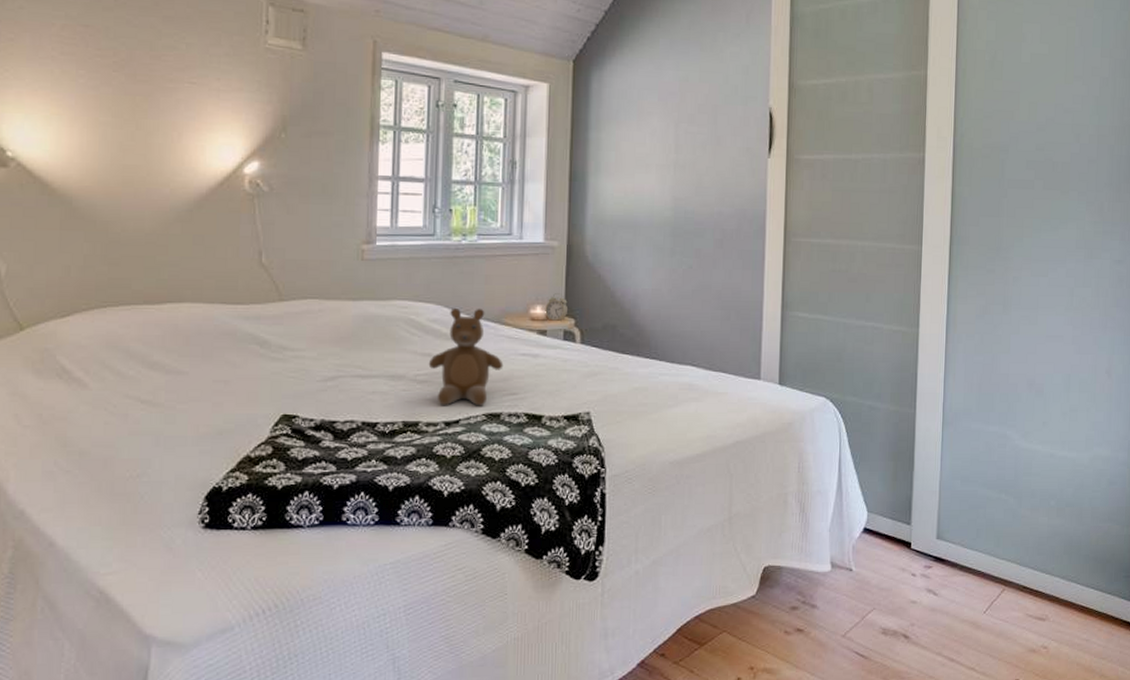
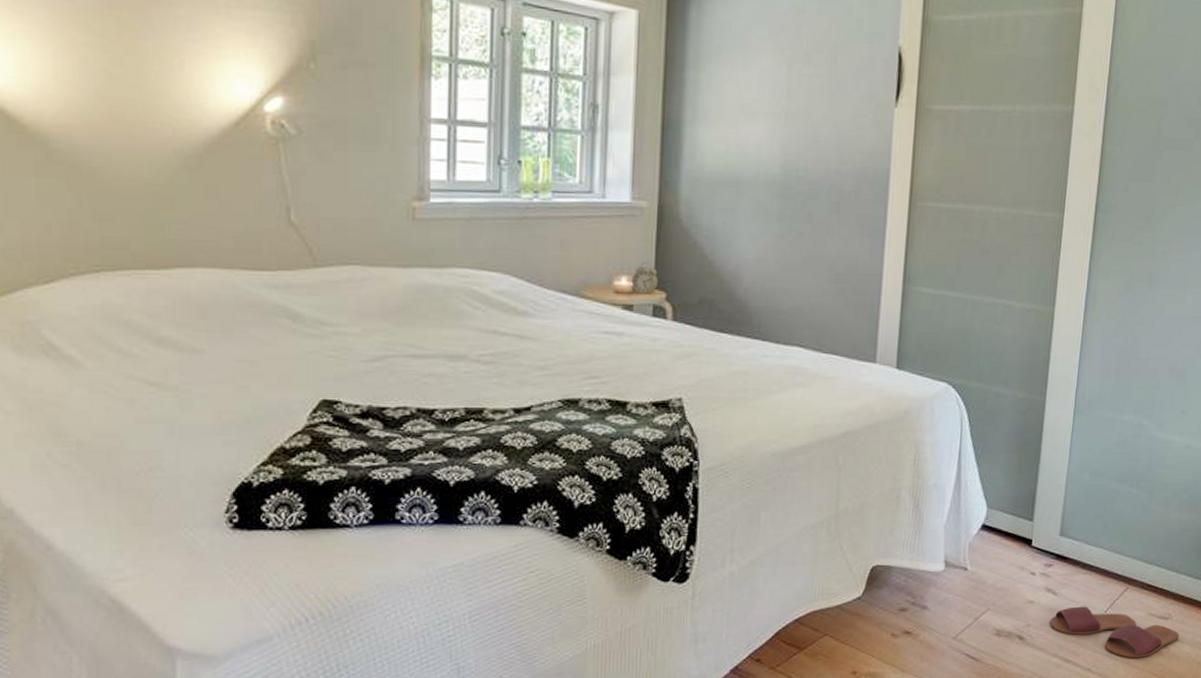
teddy bear: present [428,307,504,406] -> none [494,277,583,391]
slippers: none [932,606,1057,658] -> present [1049,606,1179,658]

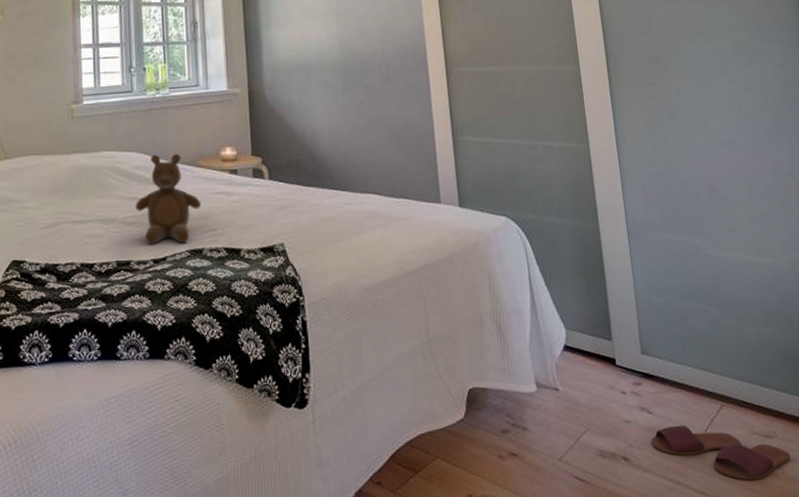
teddy bear: none [494,277,583,391] -> present [135,153,202,244]
alarm clock: present [631,262,659,296] -> none [234,135,255,161]

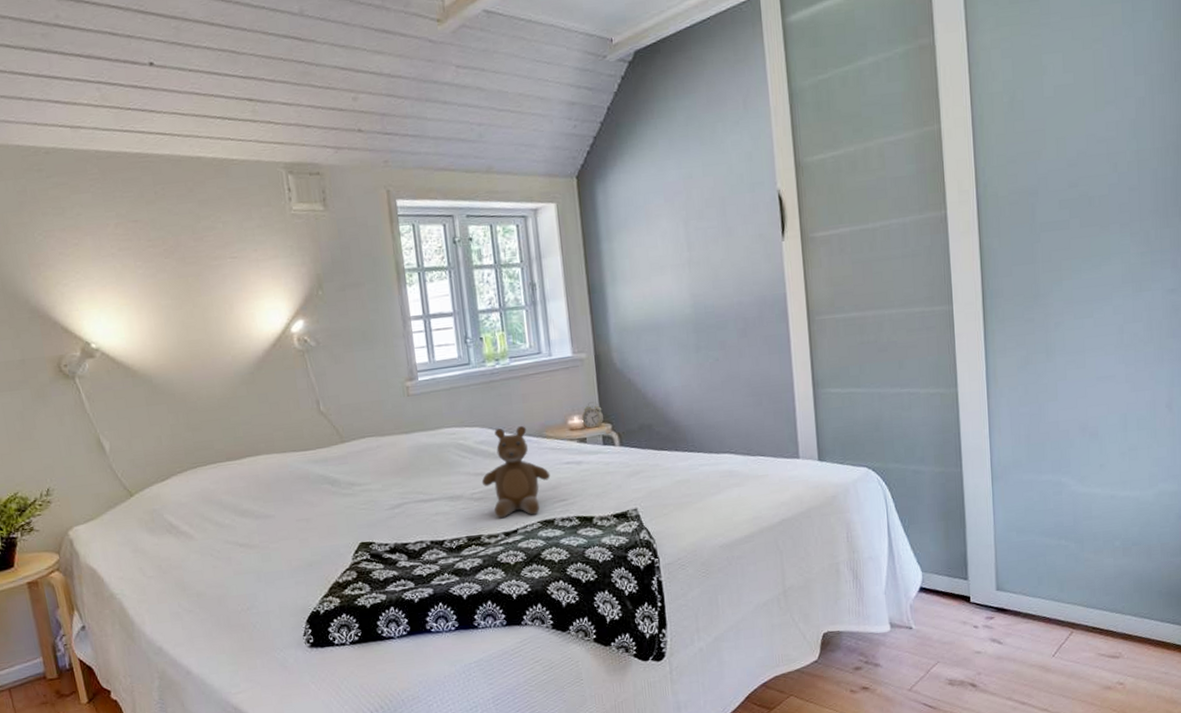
alarm clock: none [234,135,255,161] -> present [581,402,605,429]
slippers: present [651,425,791,481] -> none [999,652,1133,697]

